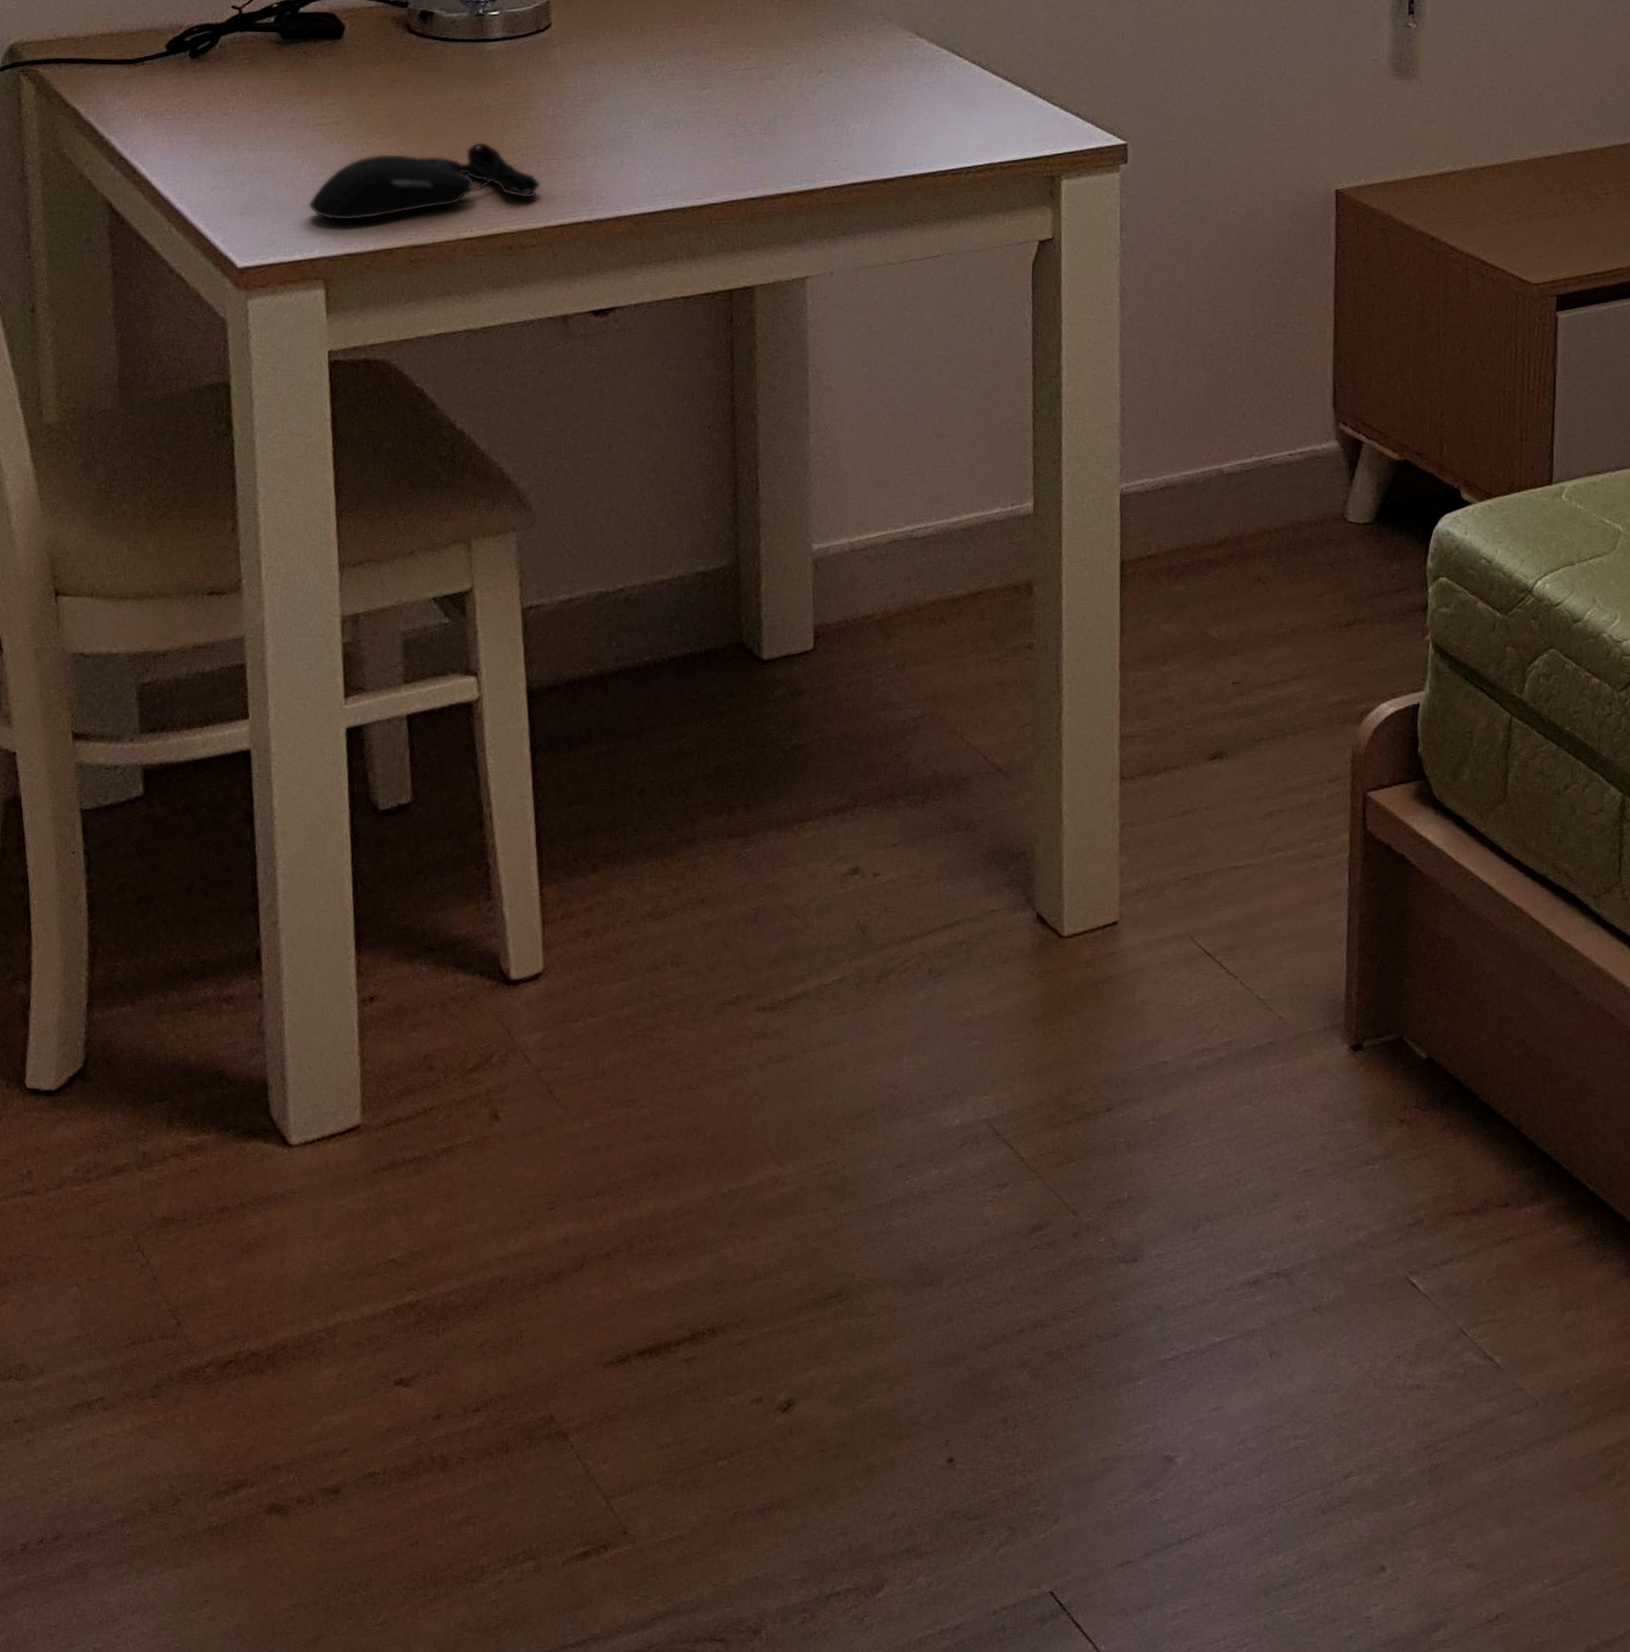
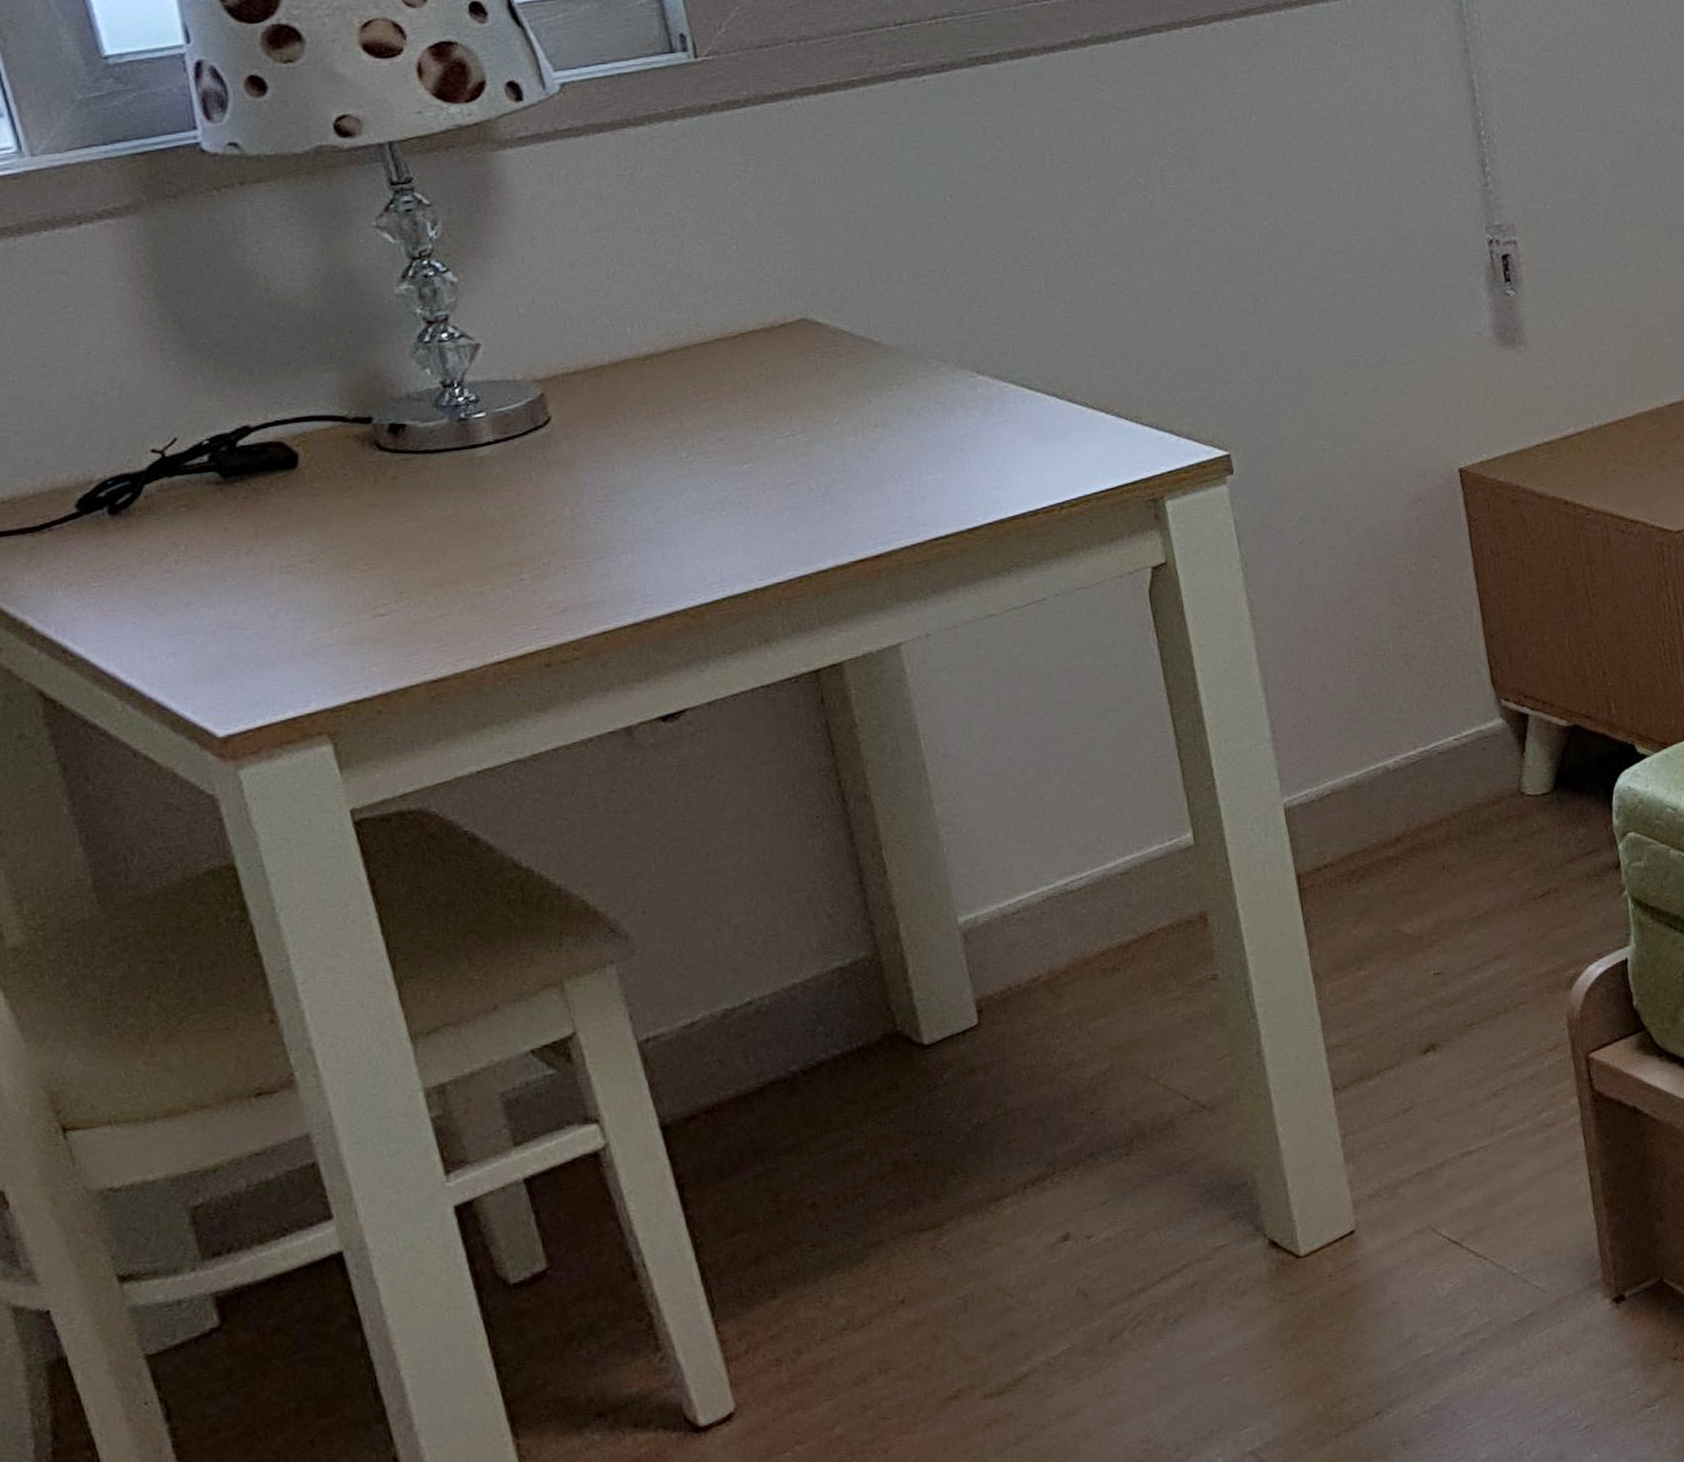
computer mouse: present [307,141,541,221] -> none [292,556,572,669]

